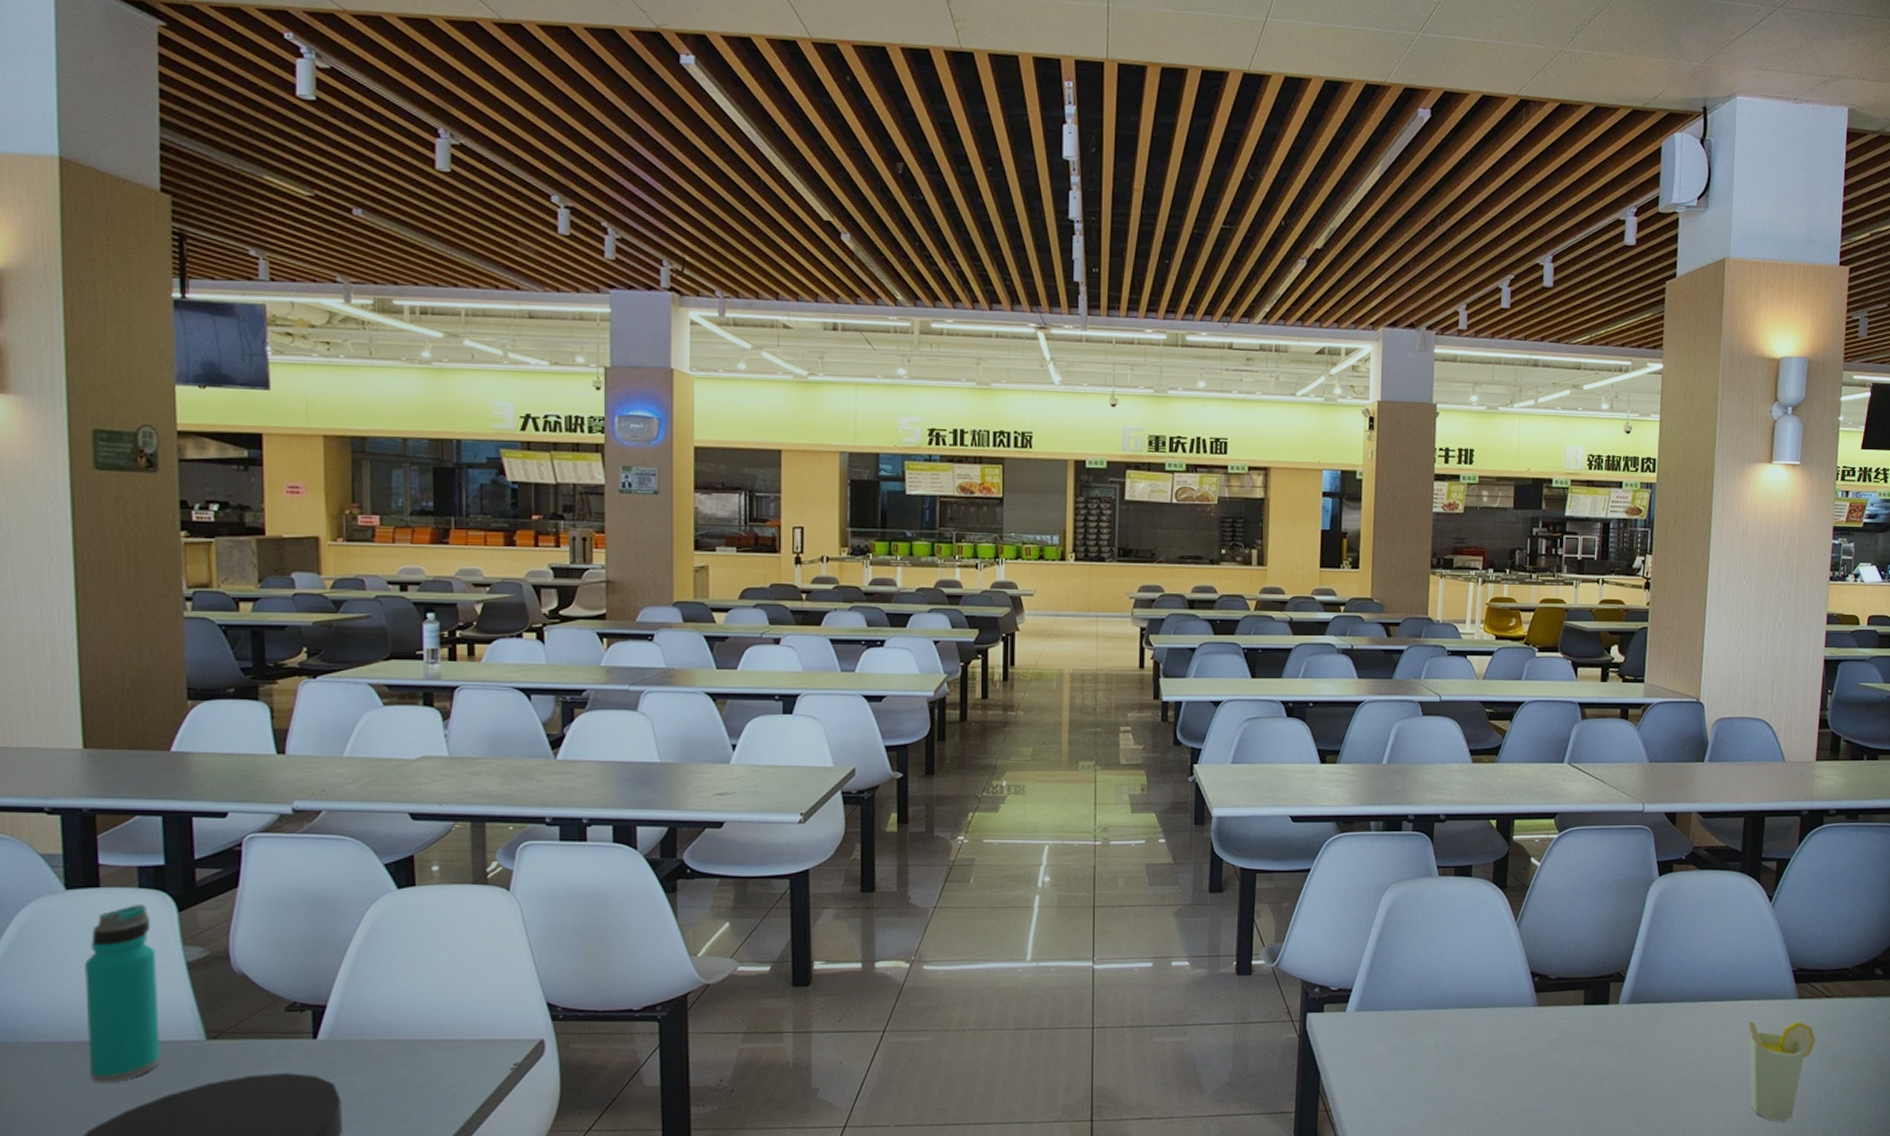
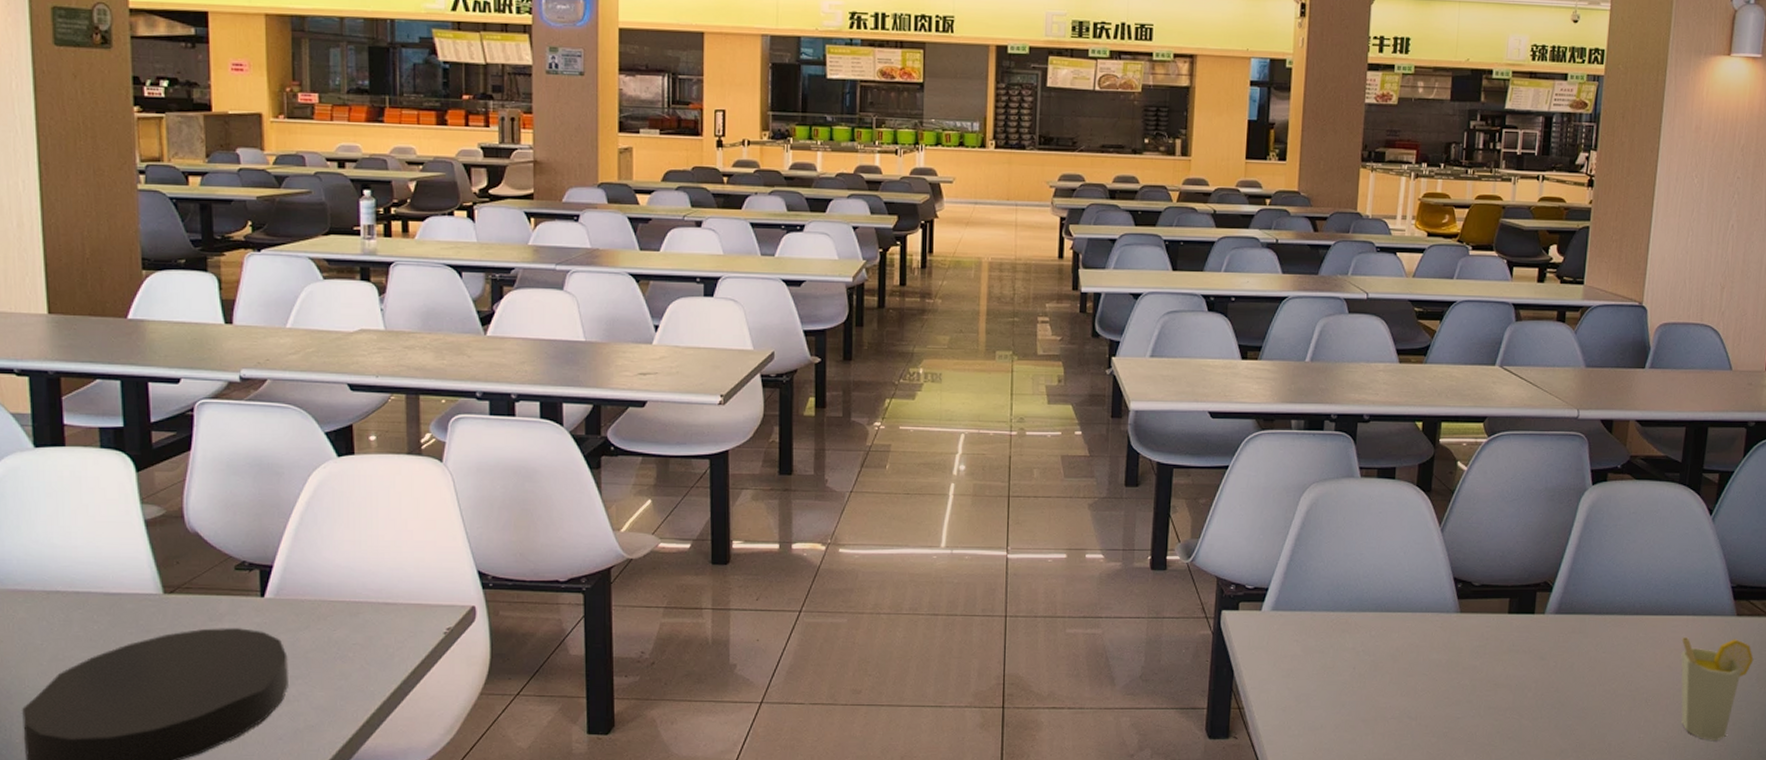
water bottle: present [85,905,161,1083] -> none [53,464,123,630]

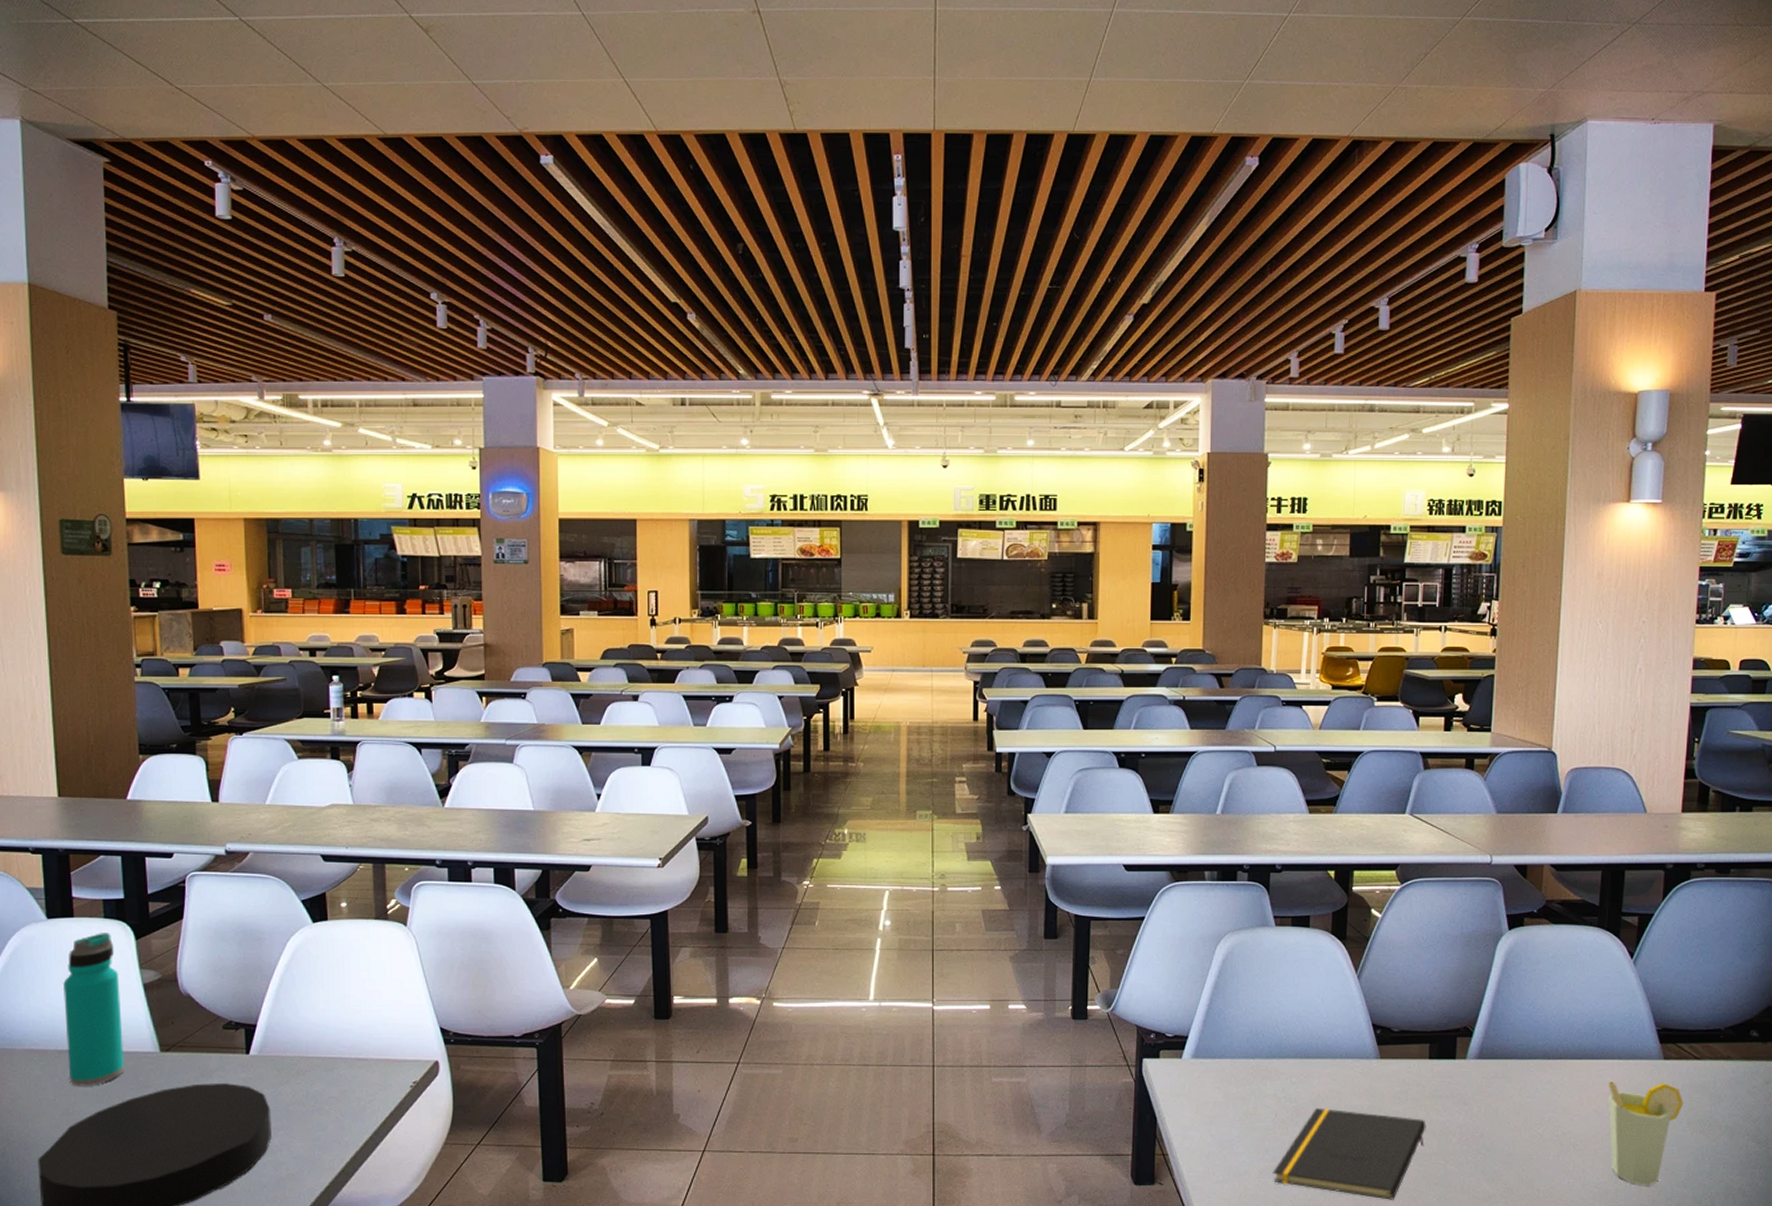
water bottle: none [53,464,123,630] -> present [63,933,125,1086]
notepad: none [1348,661,1503,754] -> present [1272,1107,1426,1200]

